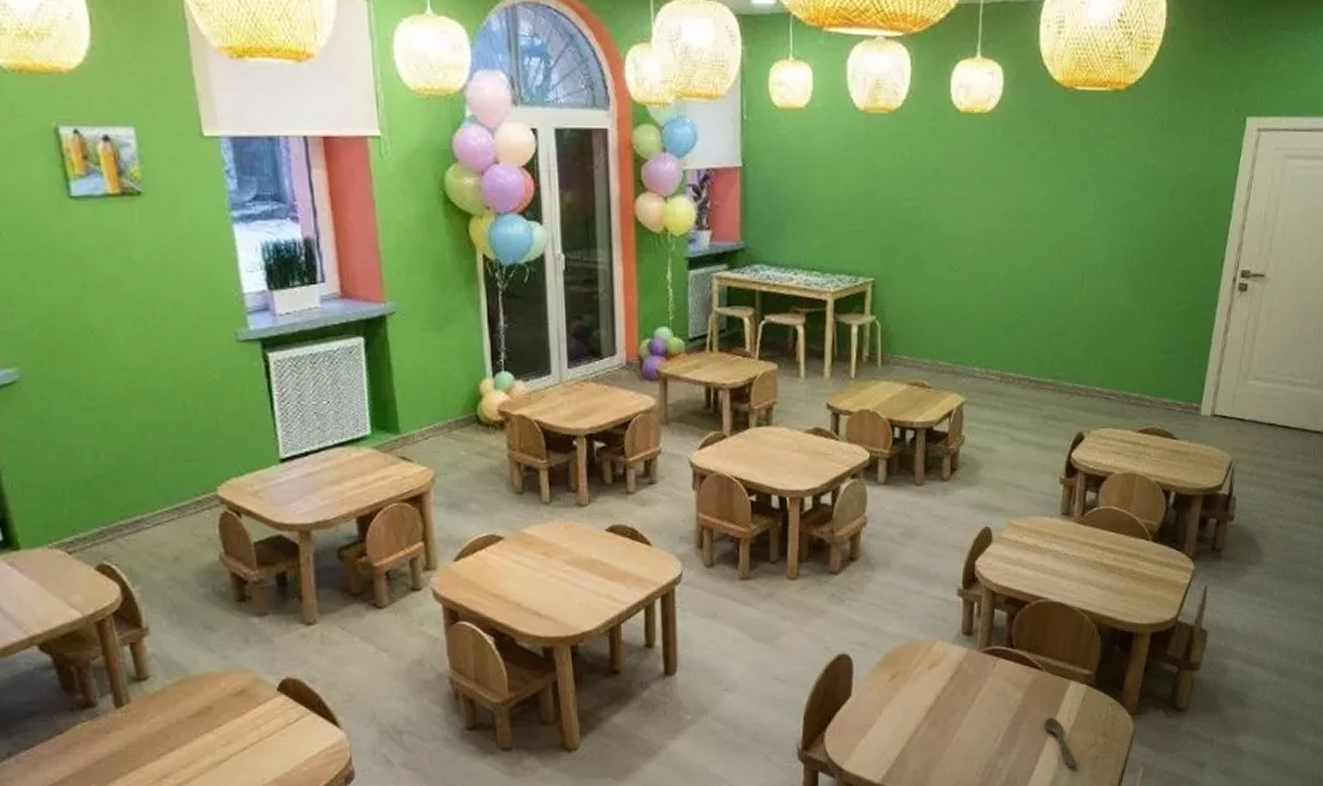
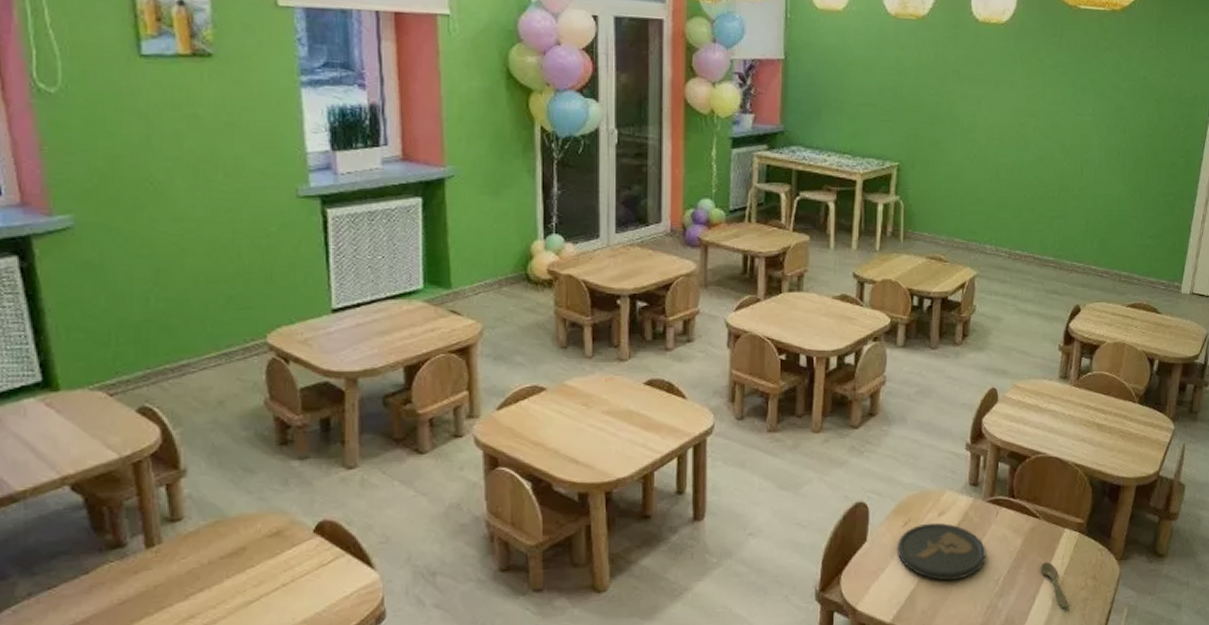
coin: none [884,675,983,738] -> present [897,522,986,581]

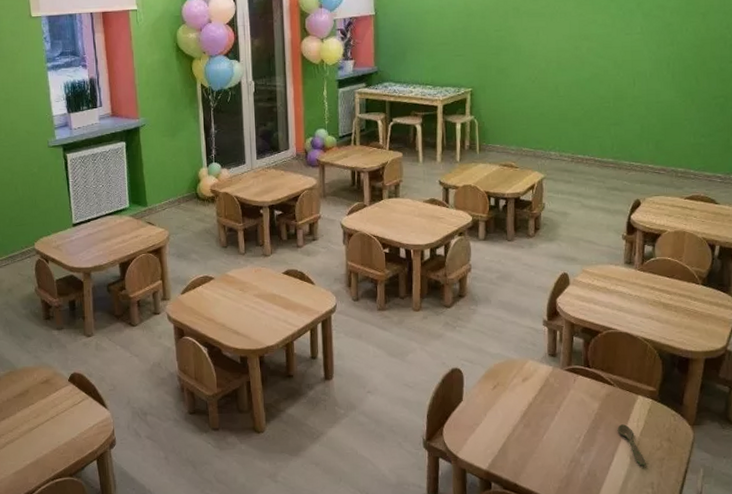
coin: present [897,522,986,581] -> none [488,387,567,436]

